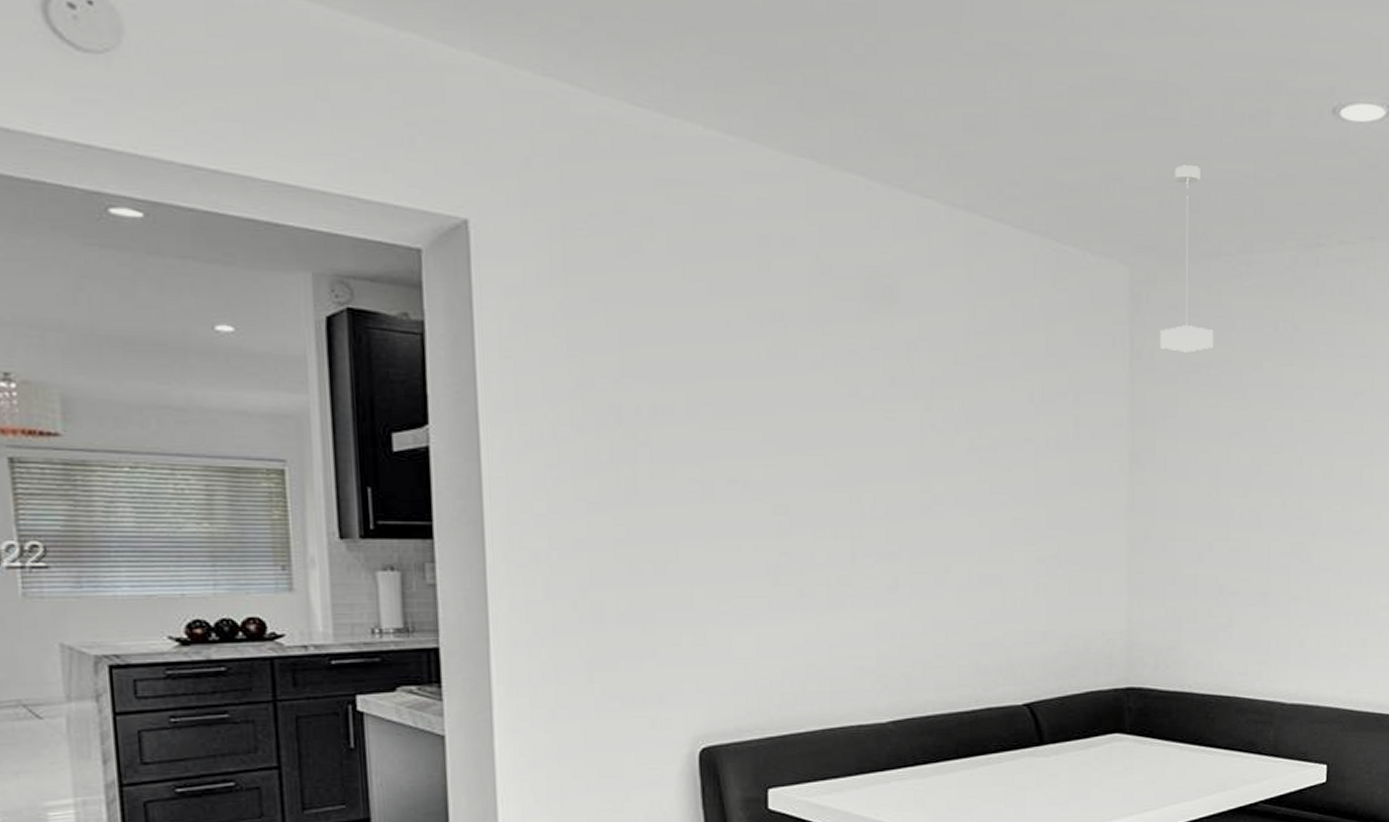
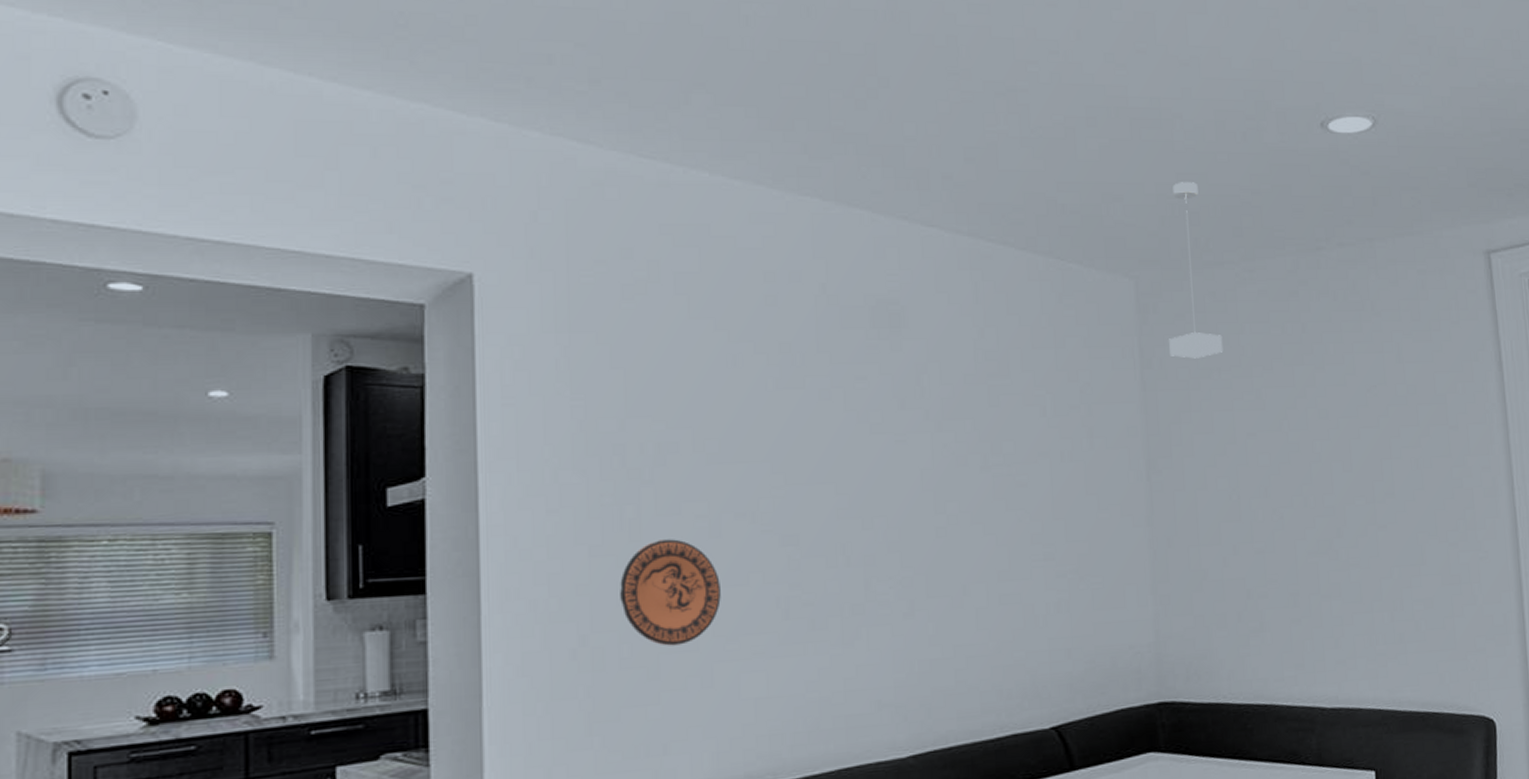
decorative plate: none [617,501,714,604] -> present [620,539,721,646]

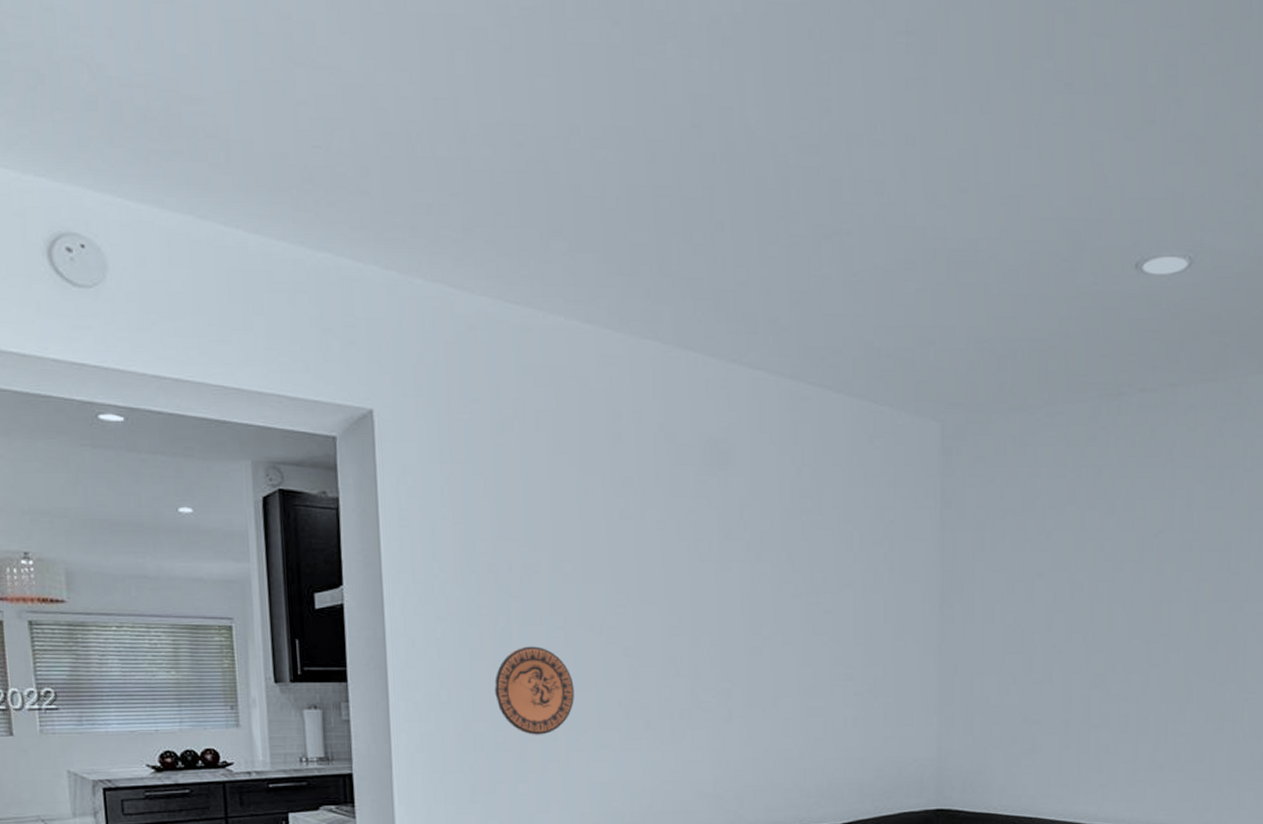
pendant lamp: present [1169,182,1223,359] -> none [969,326,1020,500]

